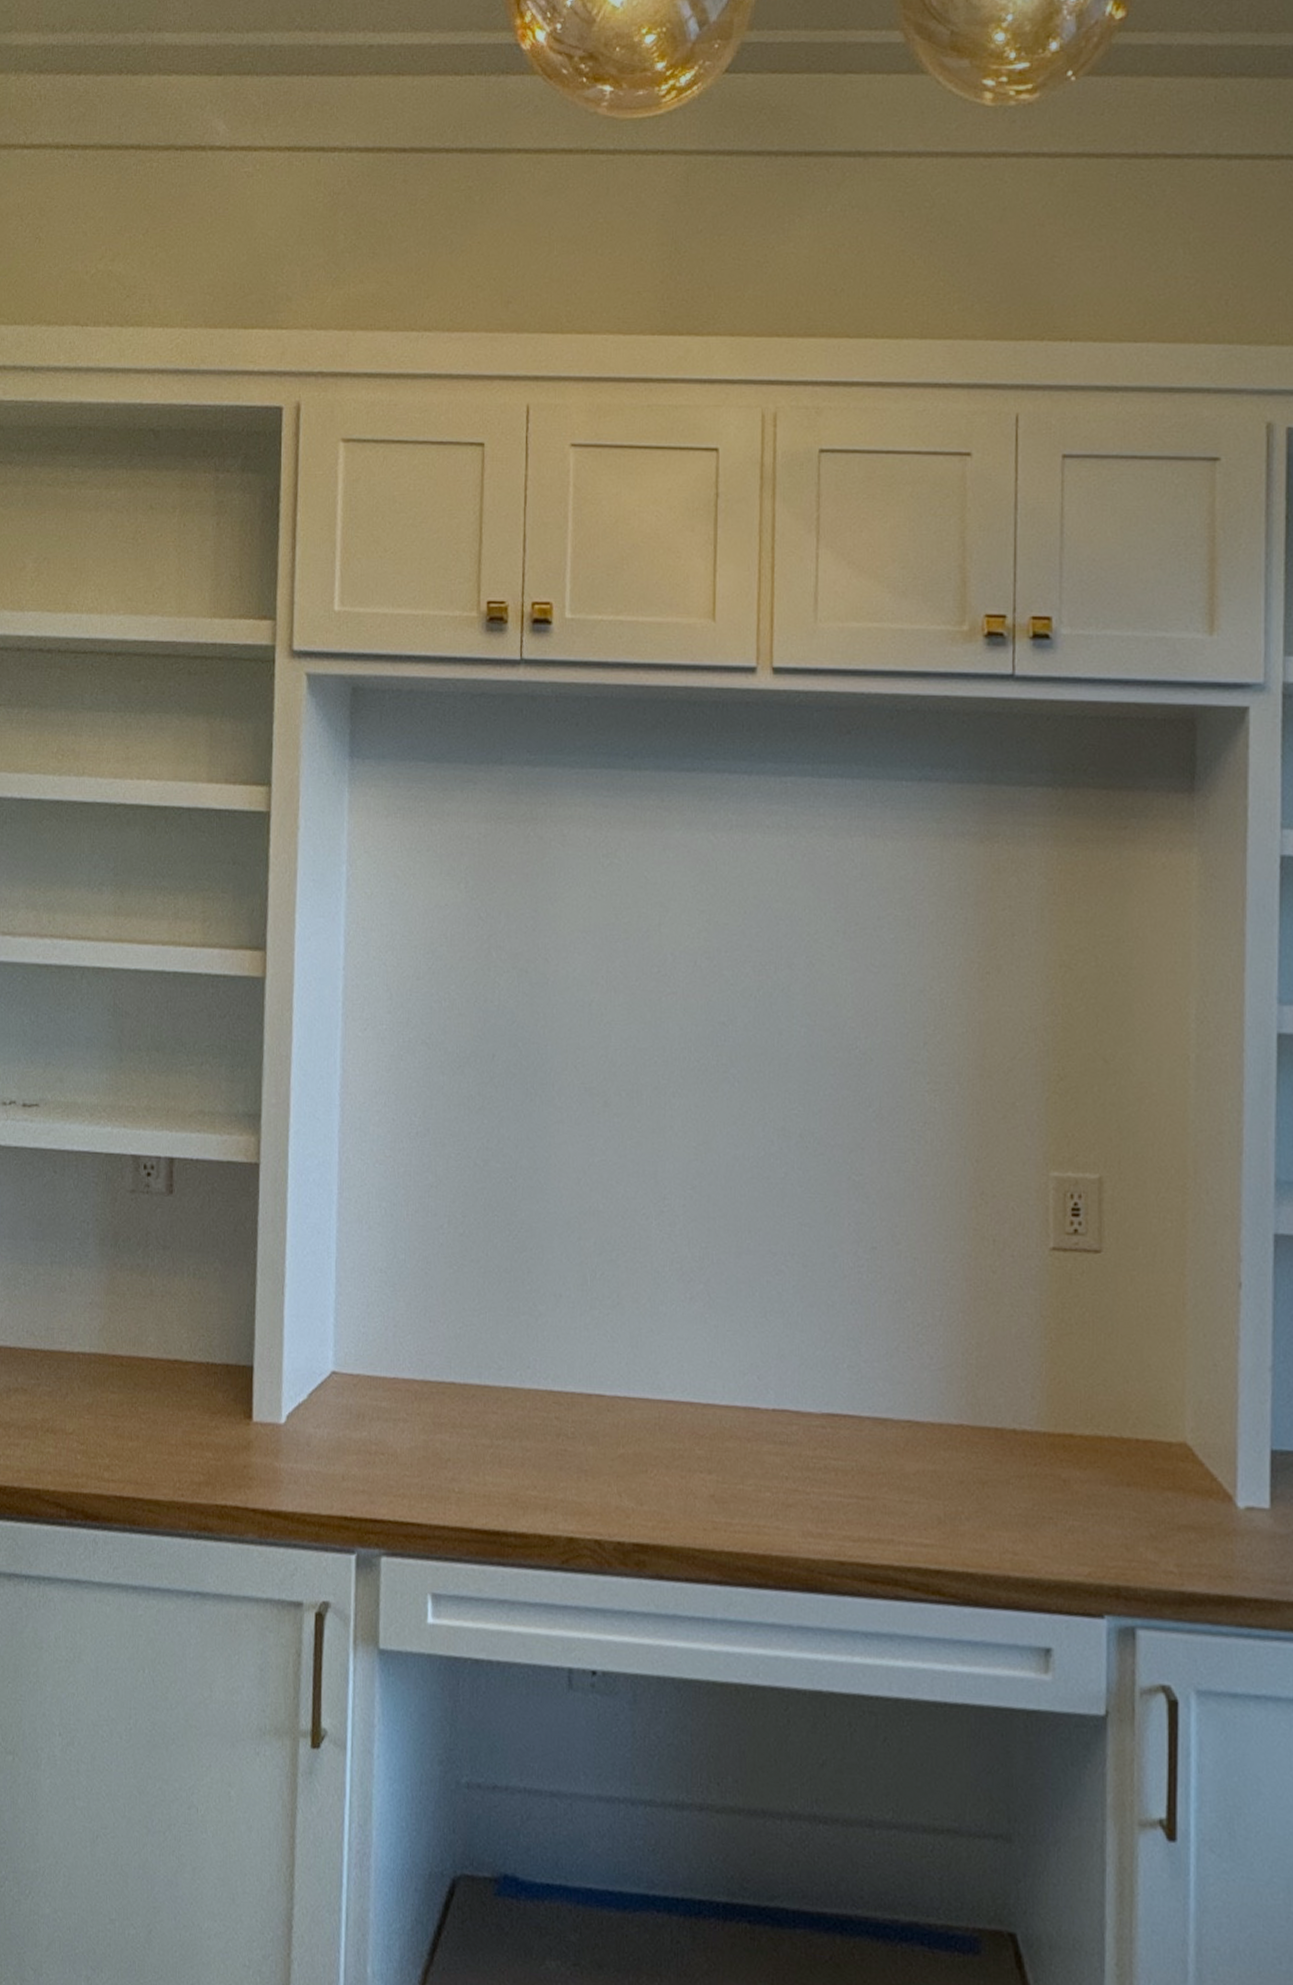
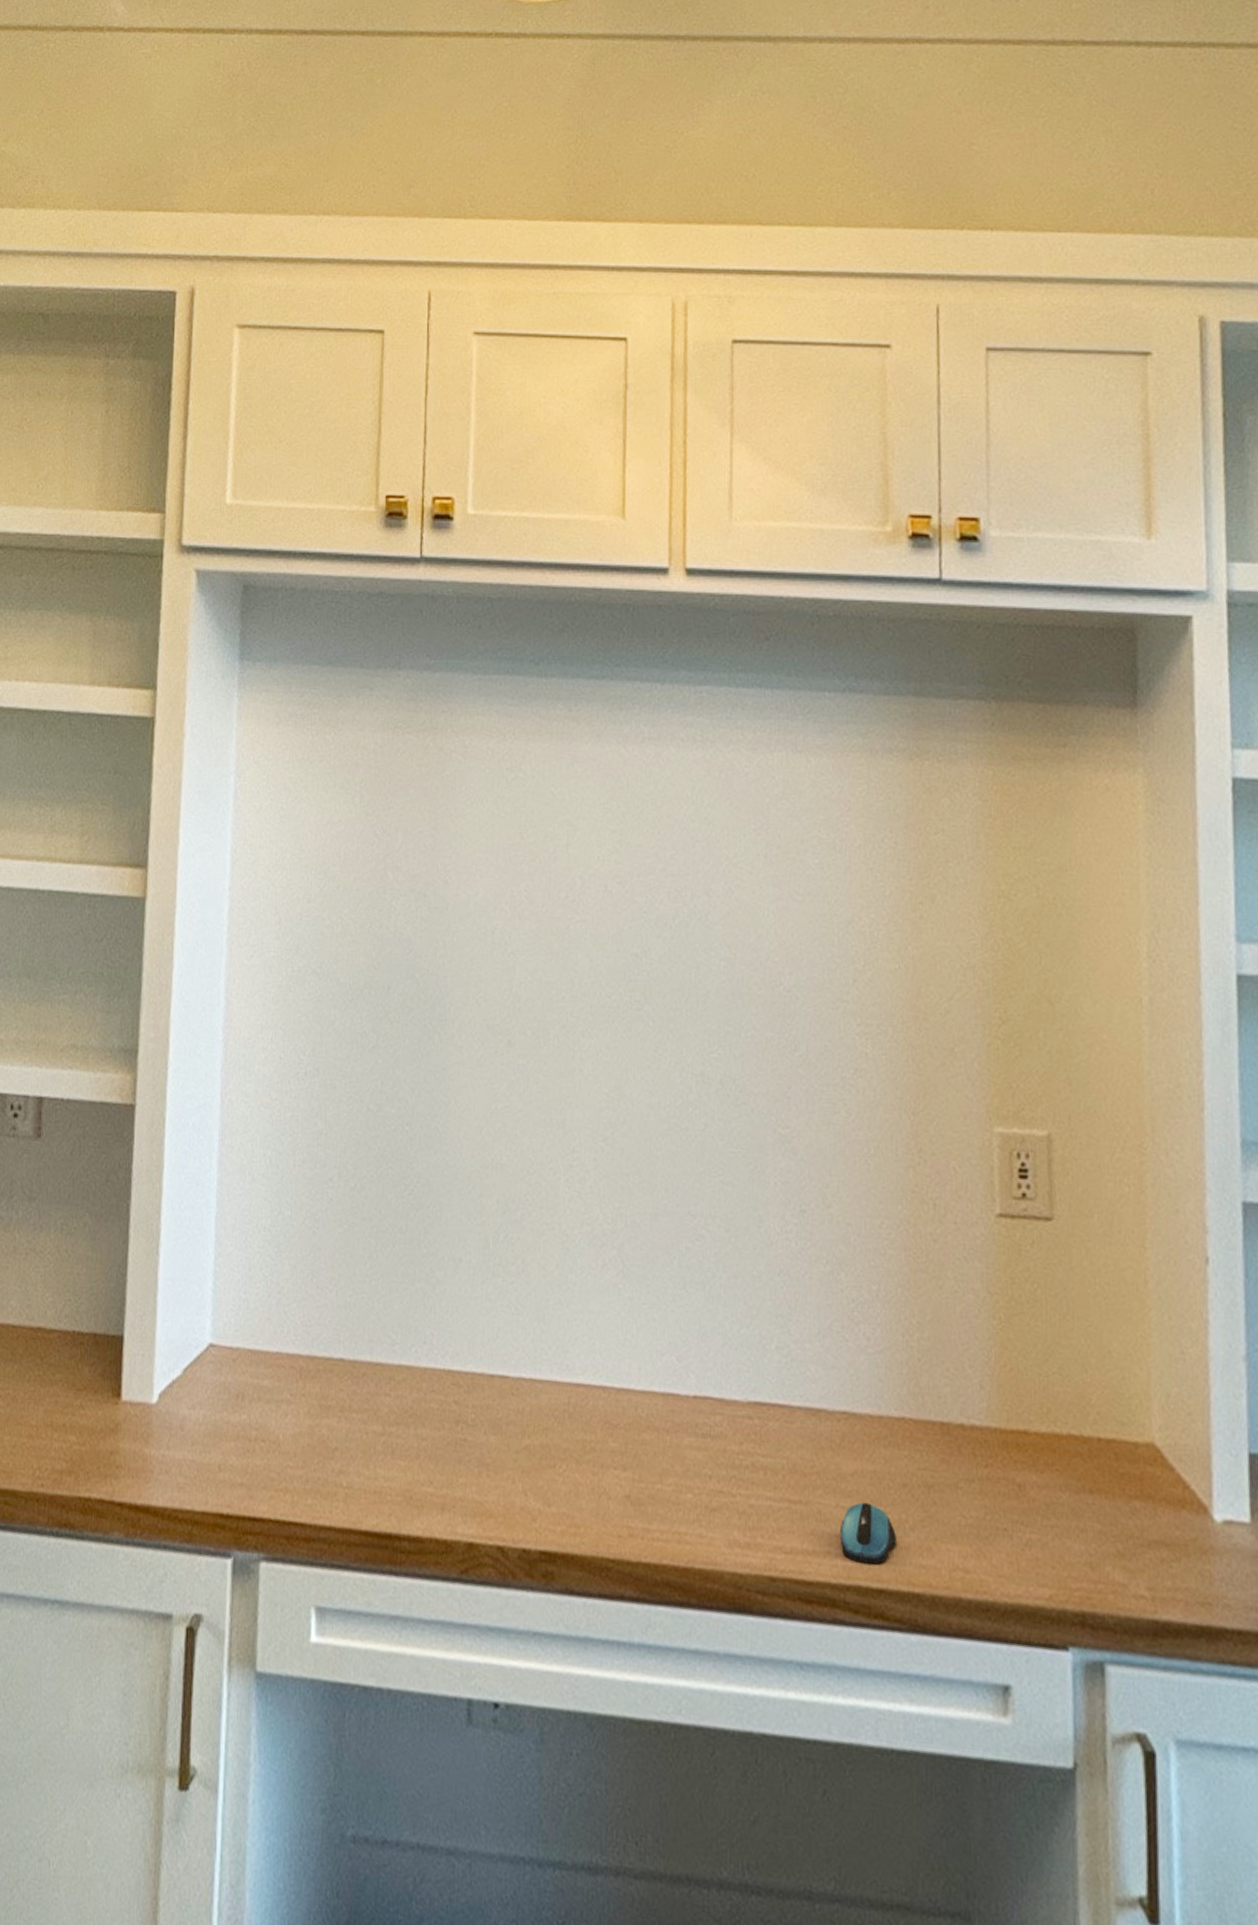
computer mouse: none [902,1497,953,1550] -> present [839,1502,896,1565]

